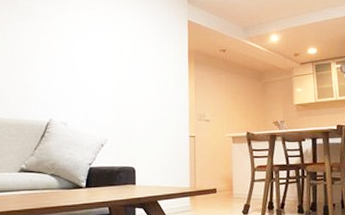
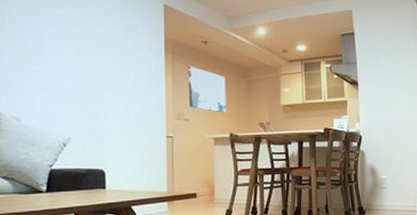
wall art: none [209,72,244,114] -> present [188,66,227,113]

